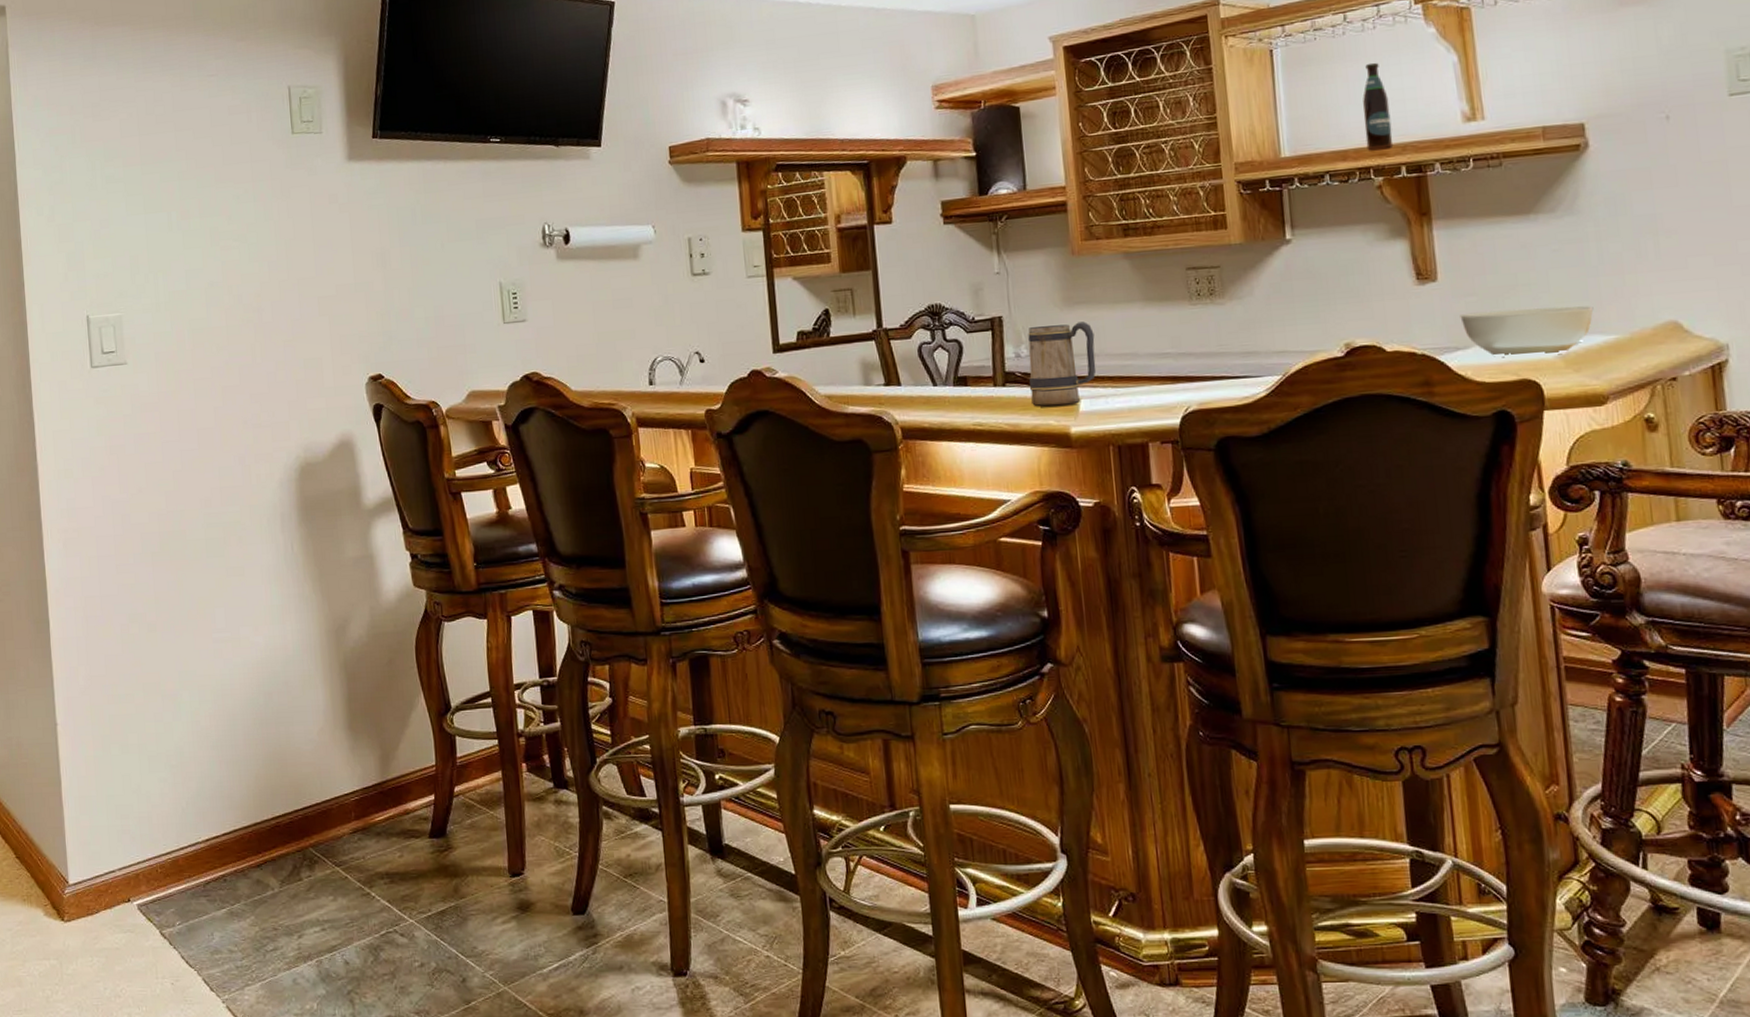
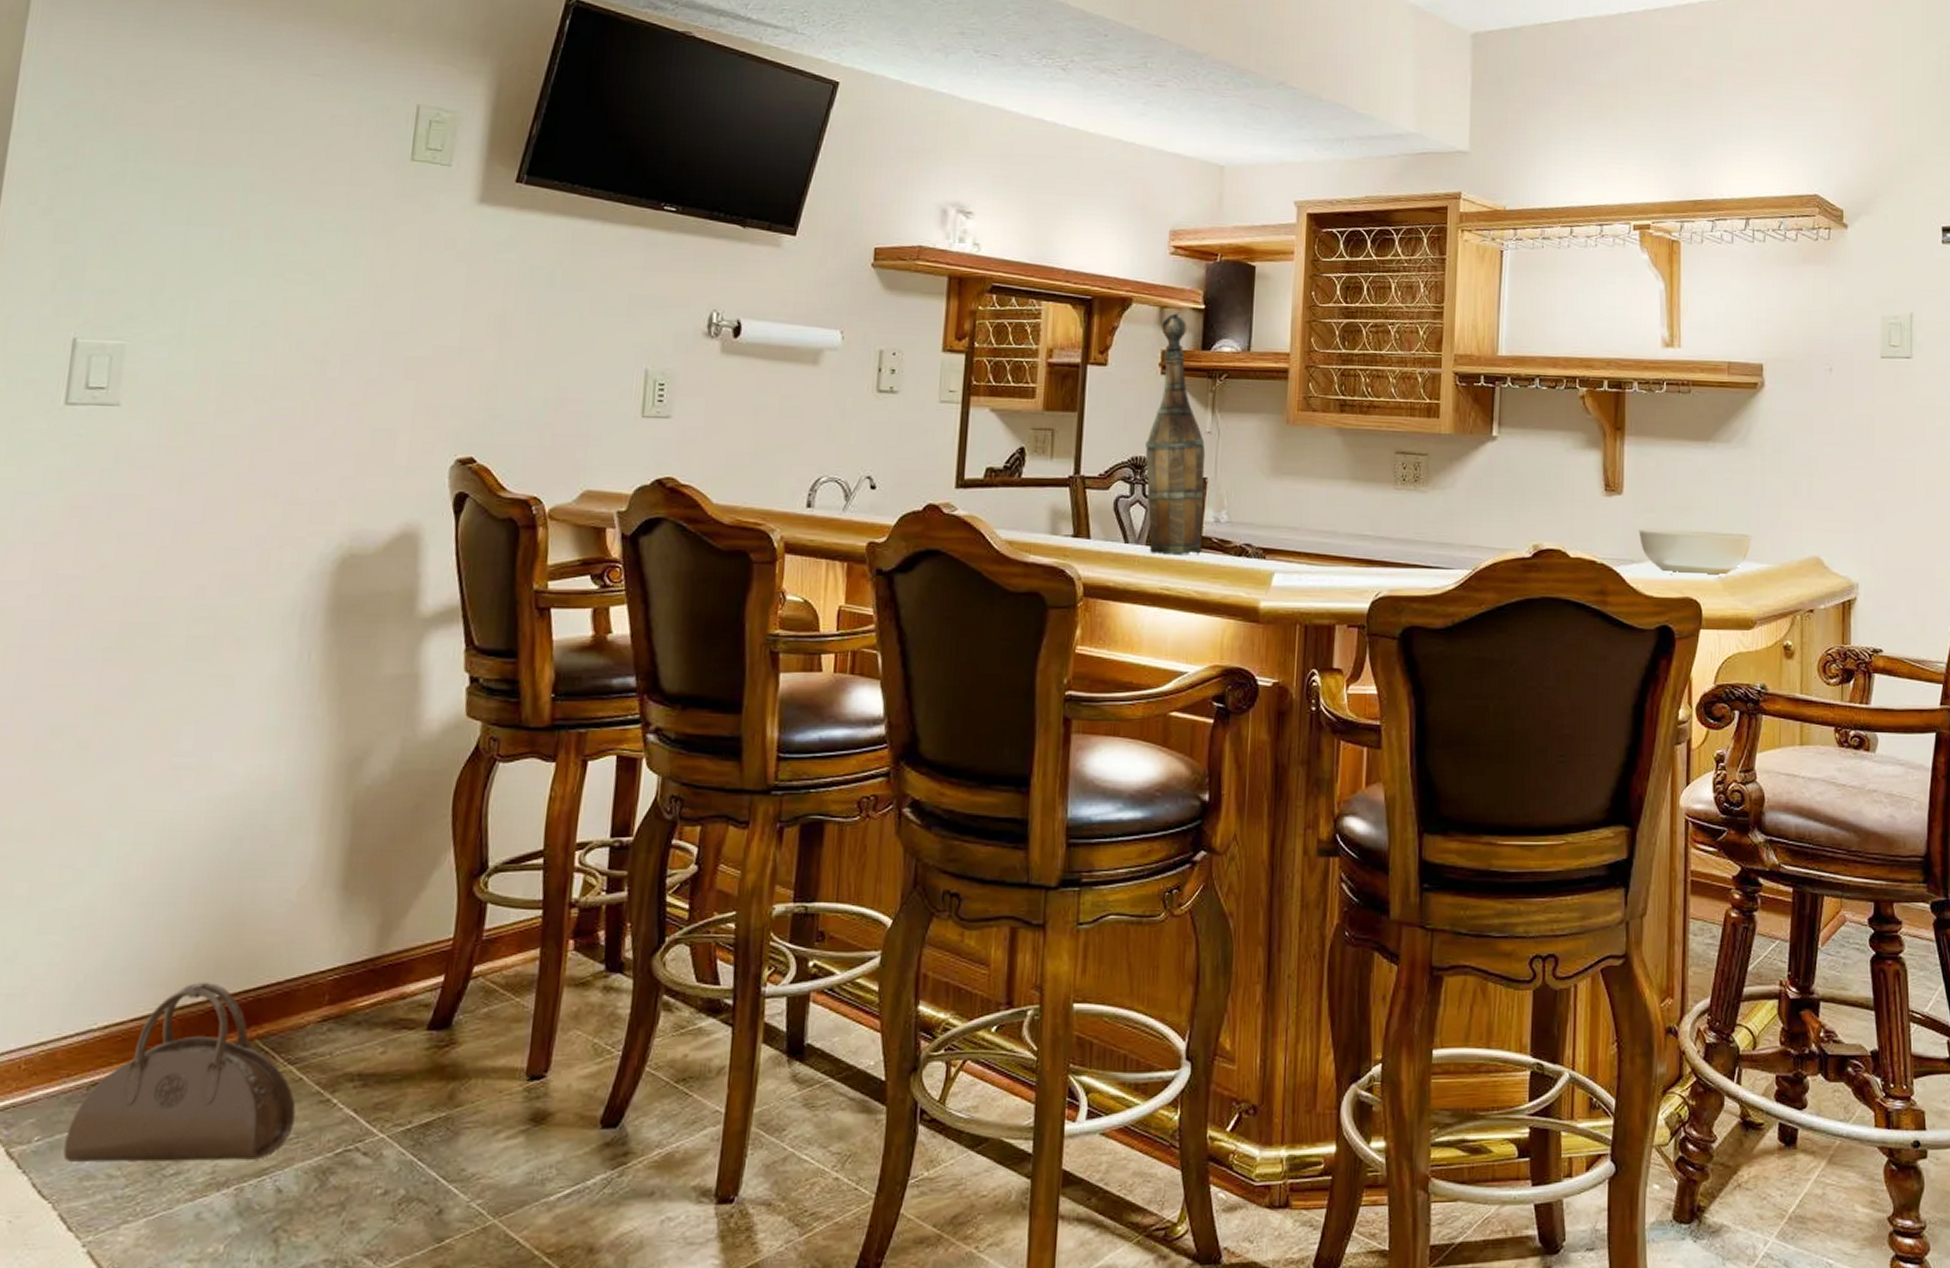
handbag: none [196,804,348,941] -> present [63,982,296,1162]
decorative bottle: none [937,162,1009,394] -> present [1145,312,1206,556]
beer mug: present [1028,321,1097,408] -> none [1224,493,1297,579]
bottle: present [1362,62,1394,152] -> none [1576,278,1601,364]

